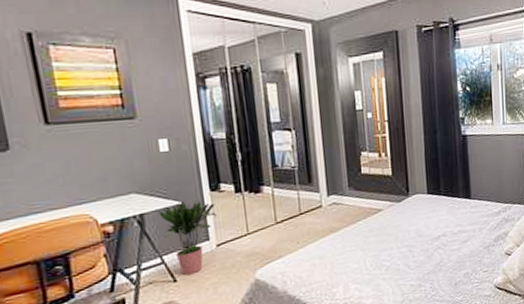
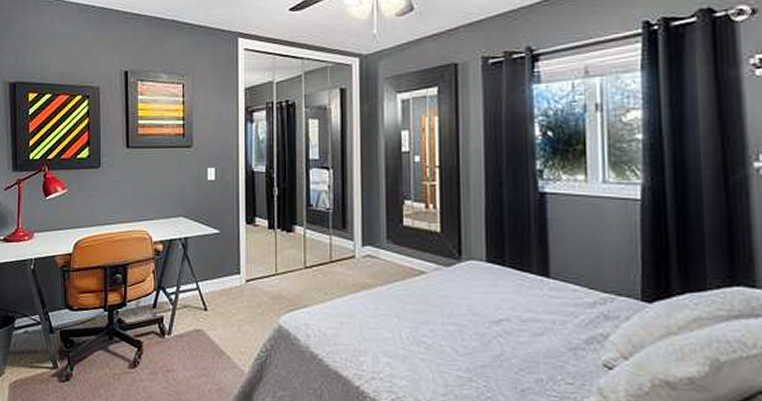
potted plant: present [159,201,217,276] -> none [200,230,249,306]

